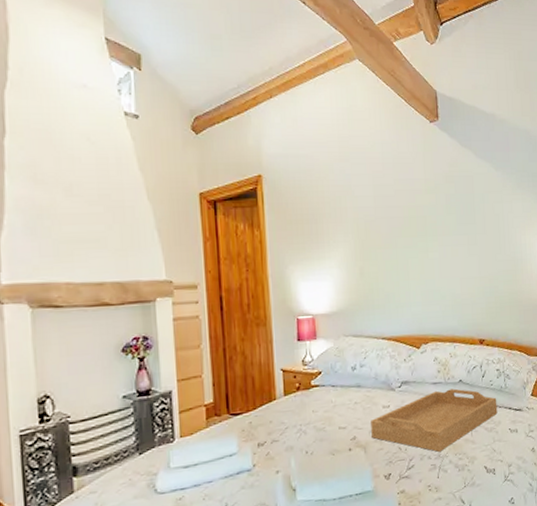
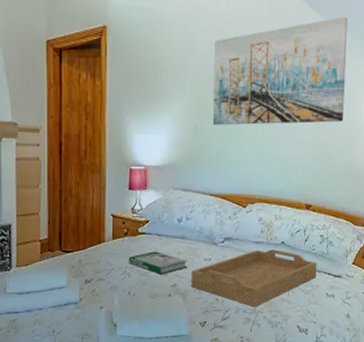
book: none [302,404,367,429] -> present [128,251,188,275]
wall art: none [373,153,505,267] -> present [212,16,348,126]

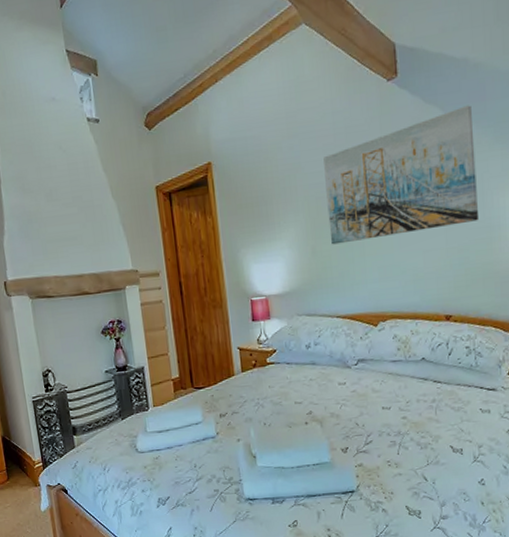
book: present [128,251,188,275] -> none [259,380,322,403]
serving tray: present [191,249,317,307] -> none [326,366,467,429]

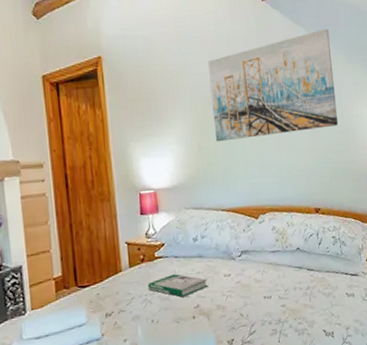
book: none [259,380,322,403] -> present [147,274,209,298]

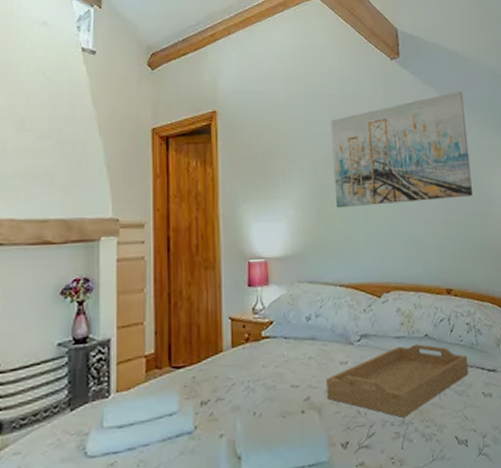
book: present [147,274,209,298] -> none [251,358,322,387]
serving tray: none [213,256,335,317] -> present [326,344,469,418]

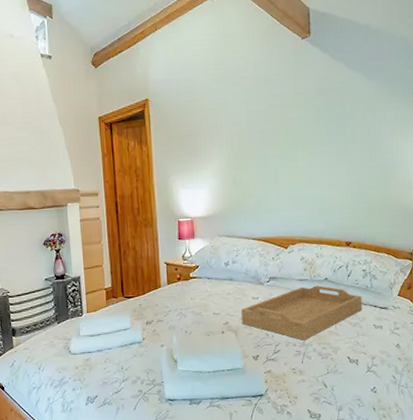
wall art: present [331,91,472,208] -> none [246,63,375,176]

